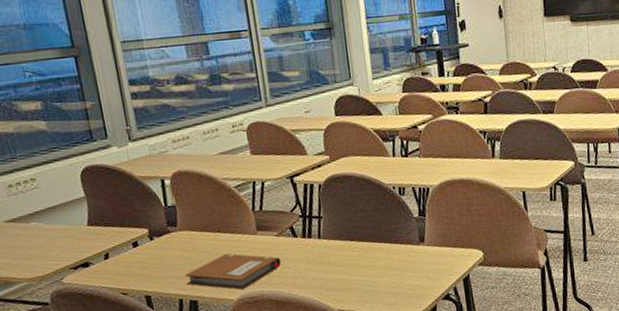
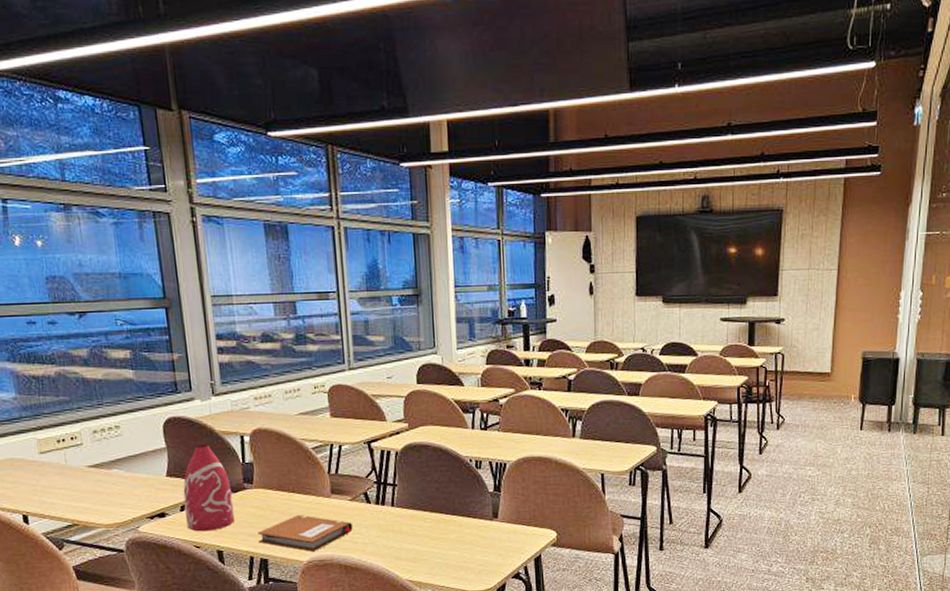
bottle: none [105,190,162,279] -> present [183,444,235,532]

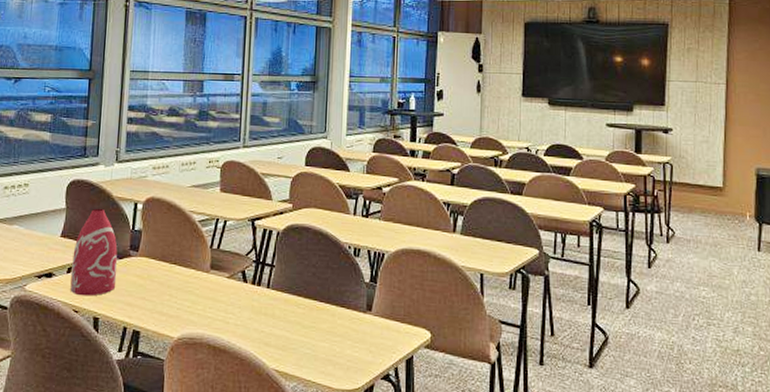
notebook: present [258,515,353,552] -> none [134,288,226,328]

